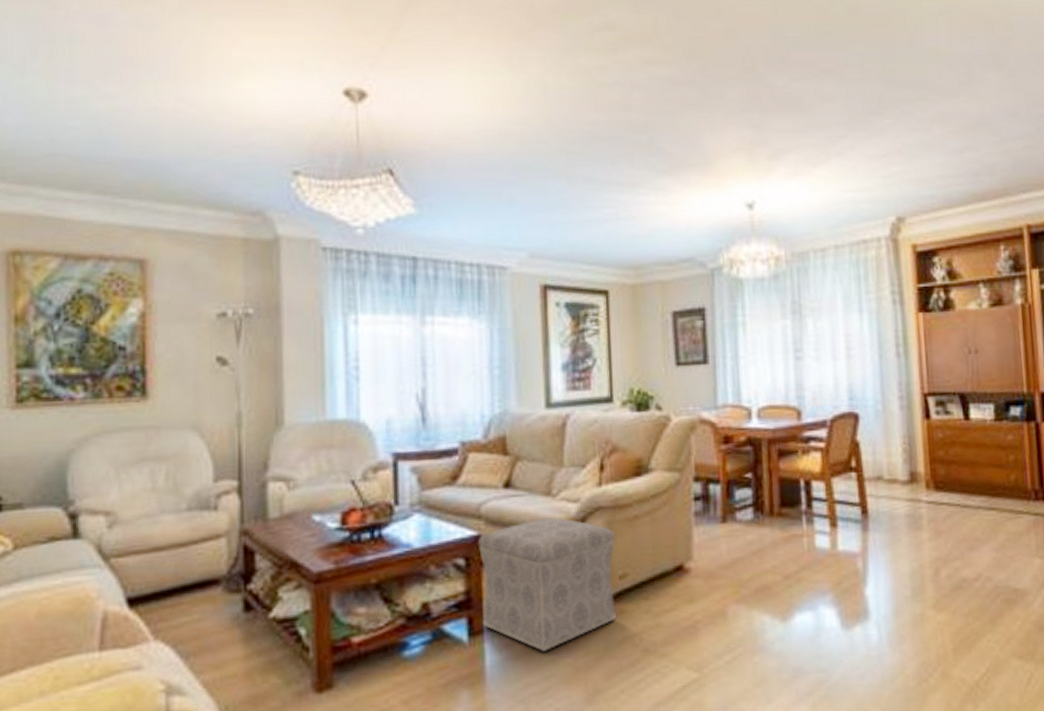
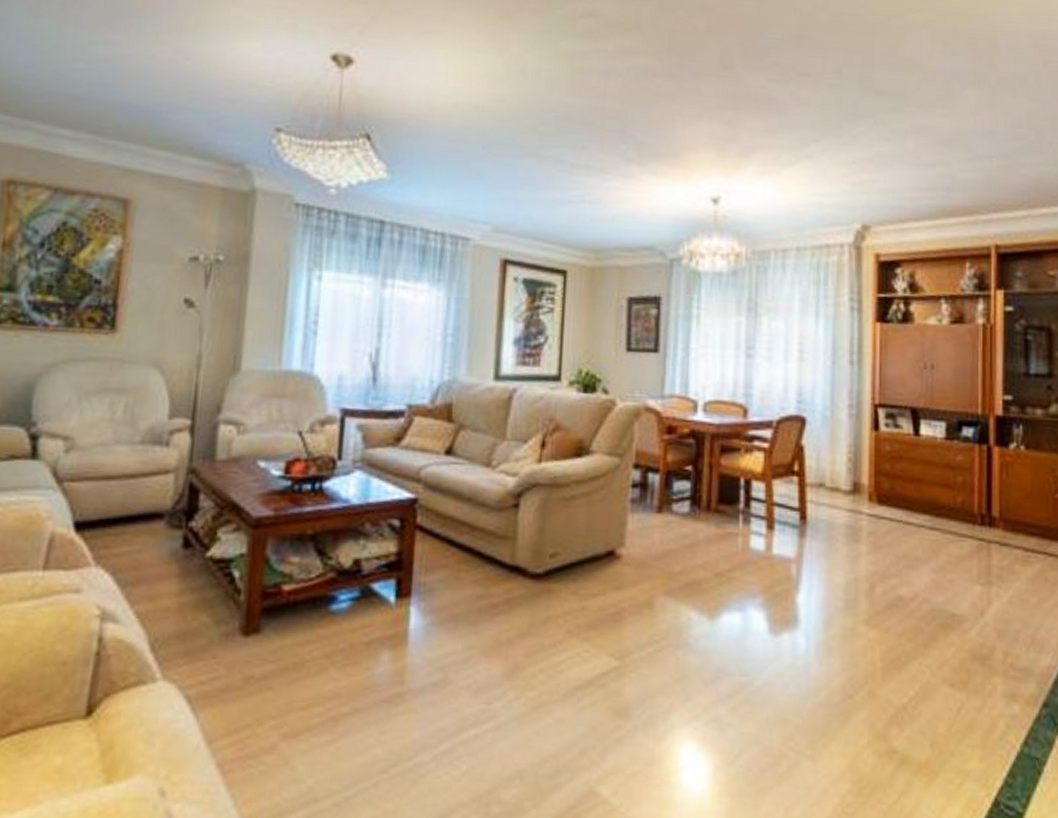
ottoman: present [479,517,616,651] -> none [411,488,550,621]

